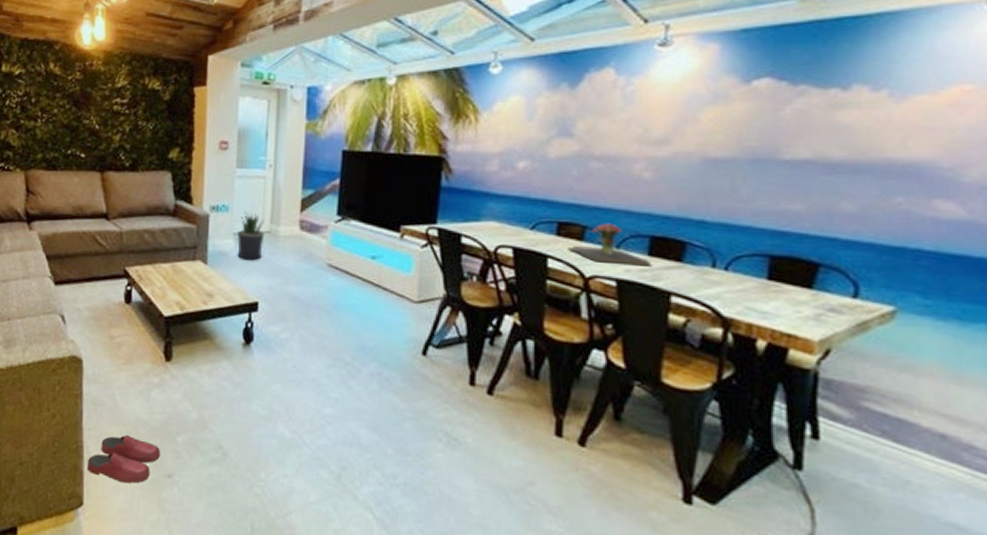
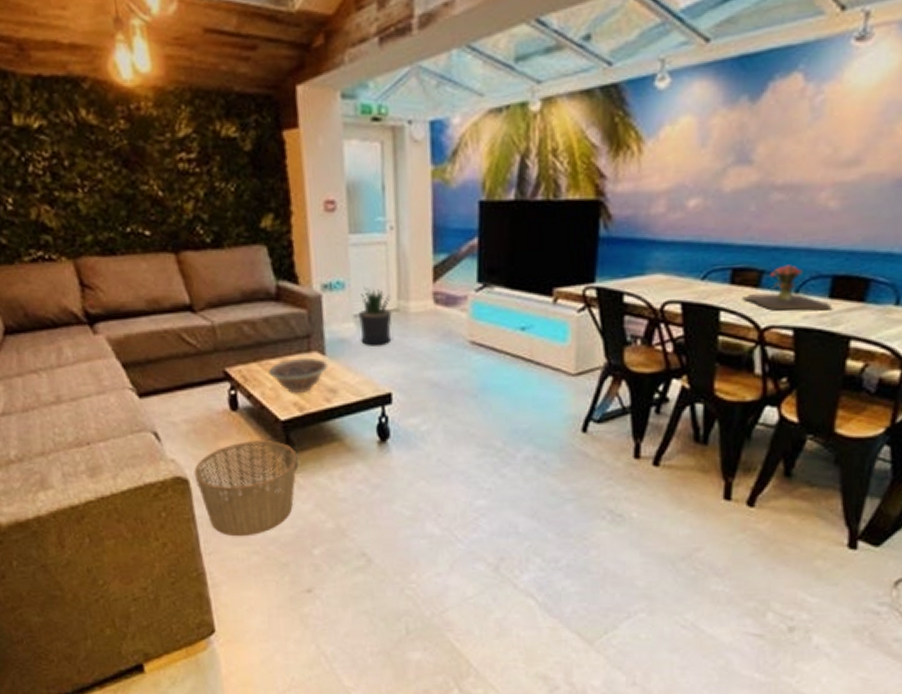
basket: none [87,331,174,417] -> present [193,440,298,537]
slippers: present [88,434,160,483] -> none [213,554,296,605]
decorative bowl: none [160,265,208,295] -> present [269,358,328,394]

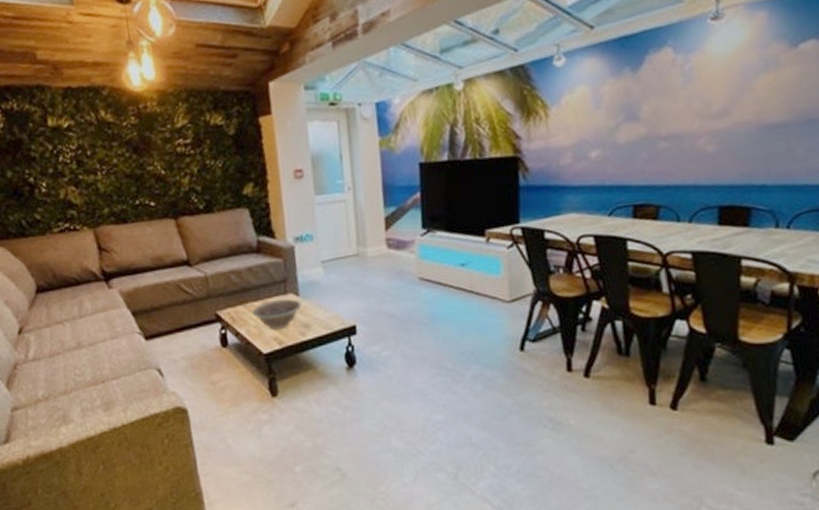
basket: present [193,440,298,537] -> none [191,371,279,458]
planter: present [359,287,392,347] -> none [325,237,353,287]
flower arrangement: present [743,264,833,312] -> none [645,199,723,239]

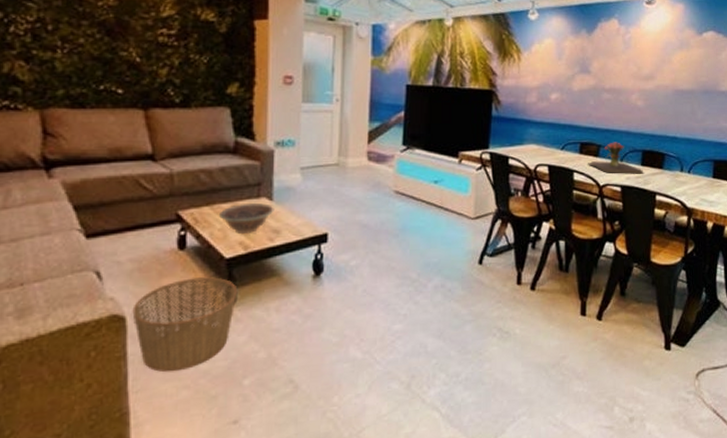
basket: none [191,371,279,458] -> present [132,277,238,372]
flower arrangement: none [645,199,723,239] -> present [588,142,644,174]

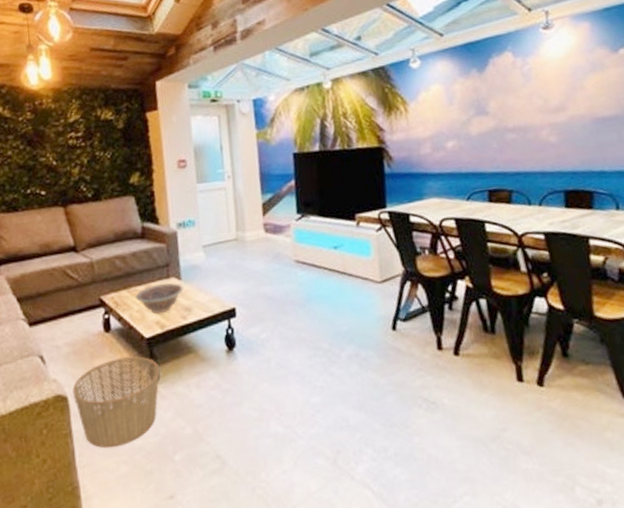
flower arrangement: present [588,142,644,174] -> none [500,184,570,221]

